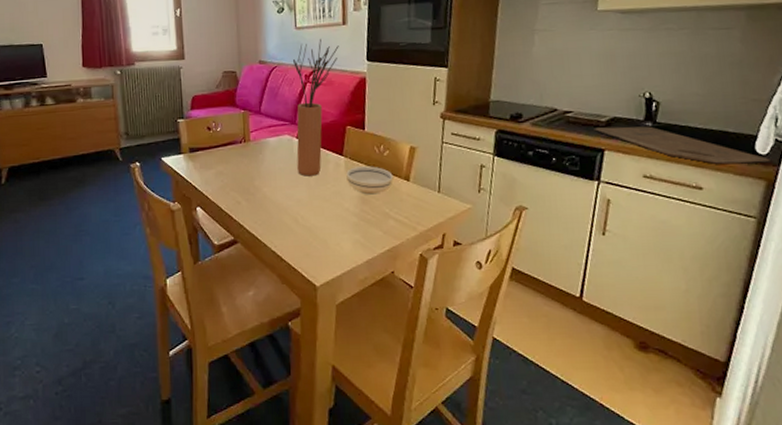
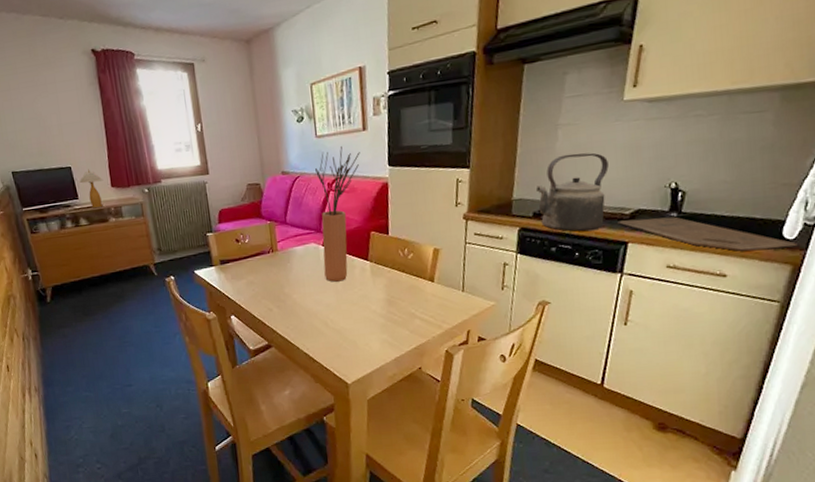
table lamp: none [49,47,75,88] -> present [79,169,104,209]
bowl: present [346,166,394,195] -> none [372,269,418,297]
kettle: none [512,58,584,137] -> present [535,152,609,232]

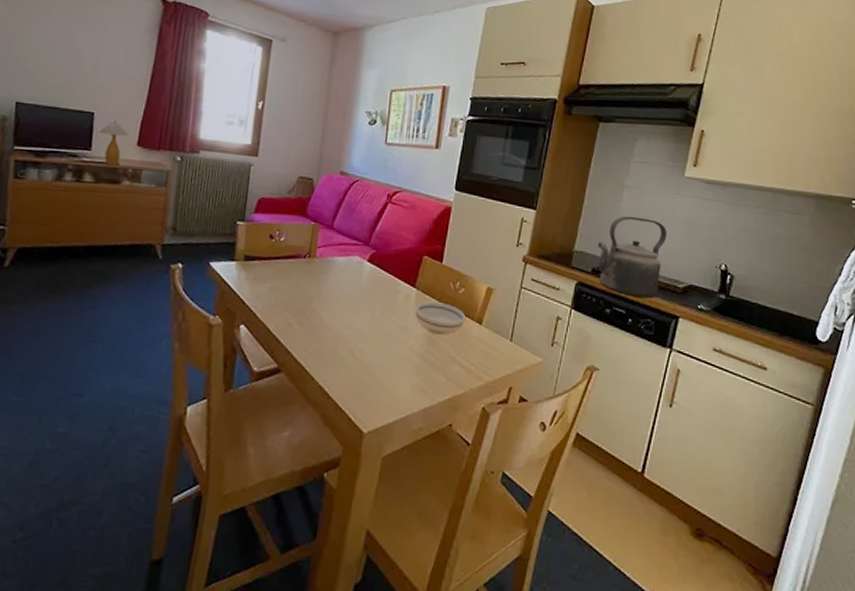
vase: present [315,146,360,282] -> none [363,159,428,306]
bowl: none [372,269,418,297] -> present [415,301,466,335]
cutting board: present [617,216,799,251] -> none [671,293,830,351]

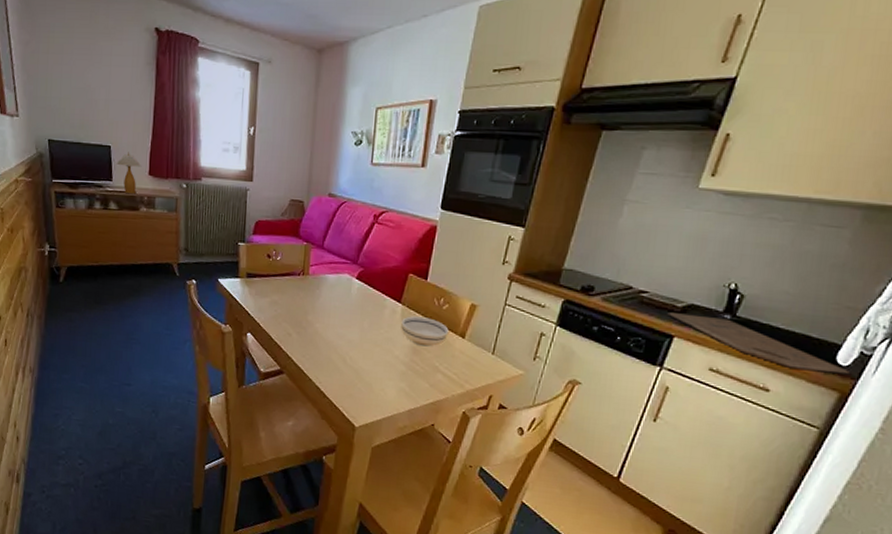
kettle: present [597,216,667,299] -> none [588,232,670,317]
cutting board: none [671,293,830,351] -> present [667,312,851,376]

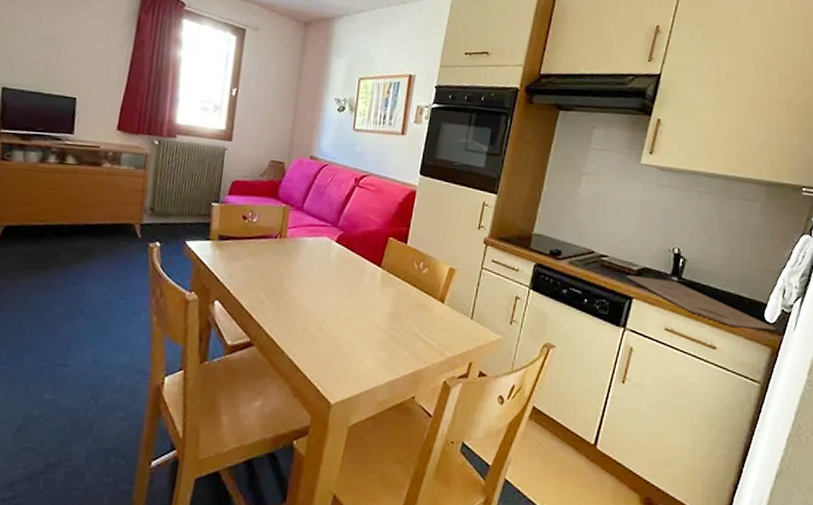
table lamp: present [116,152,142,195] -> none [80,105,110,149]
bowl: present [401,316,449,347] -> none [380,280,429,312]

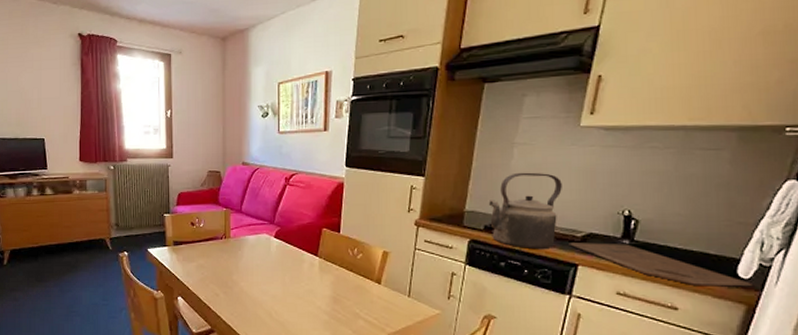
kettle: none [555,201,622,280] -> present [488,172,562,250]

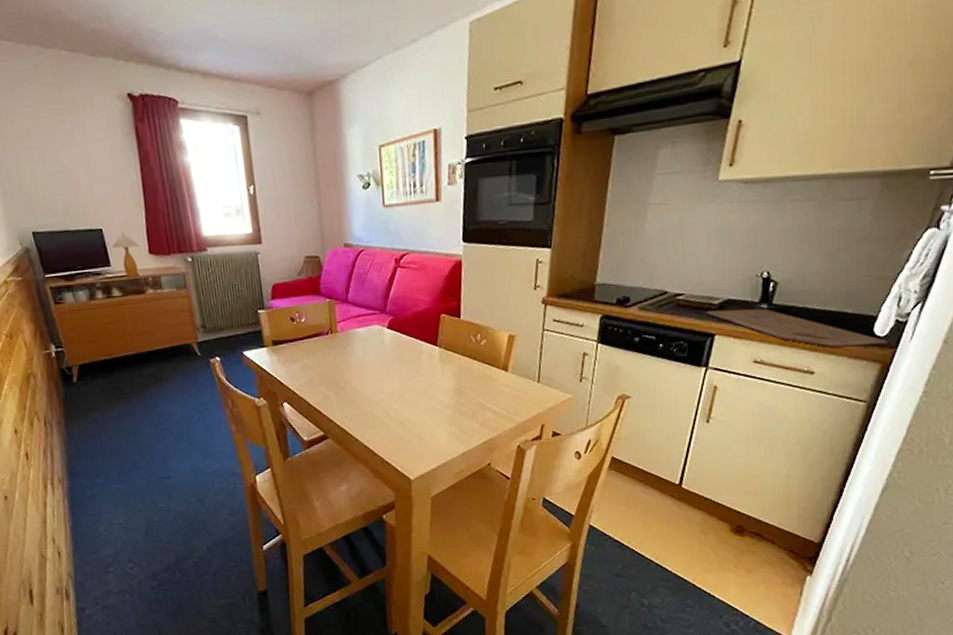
table lamp: none [50,142,73,180] -> present [111,232,140,278]
kettle: present [488,172,562,250] -> none [620,236,699,322]

